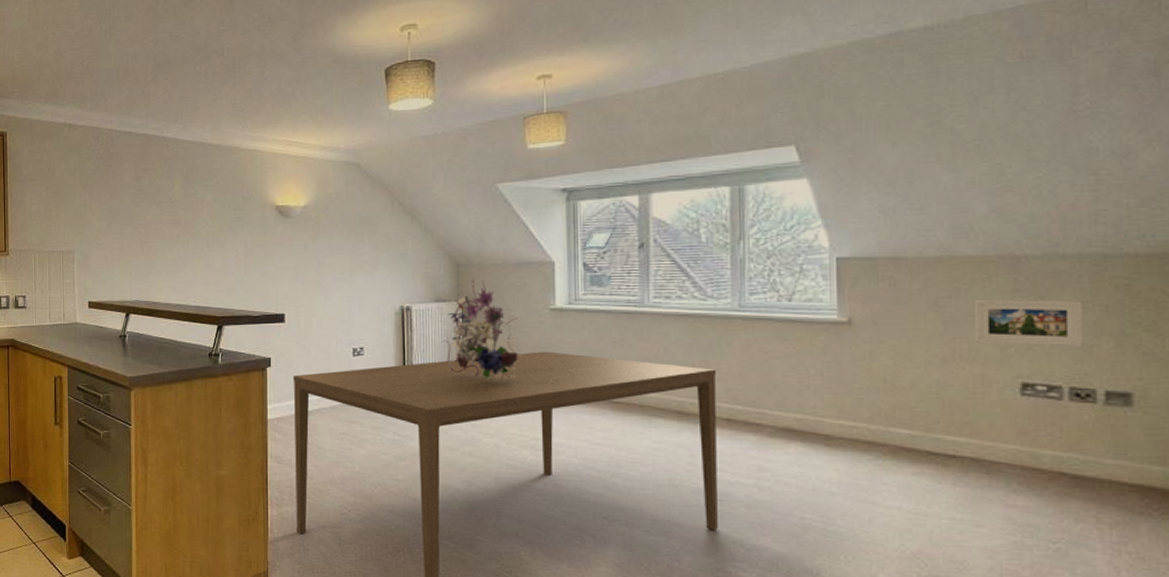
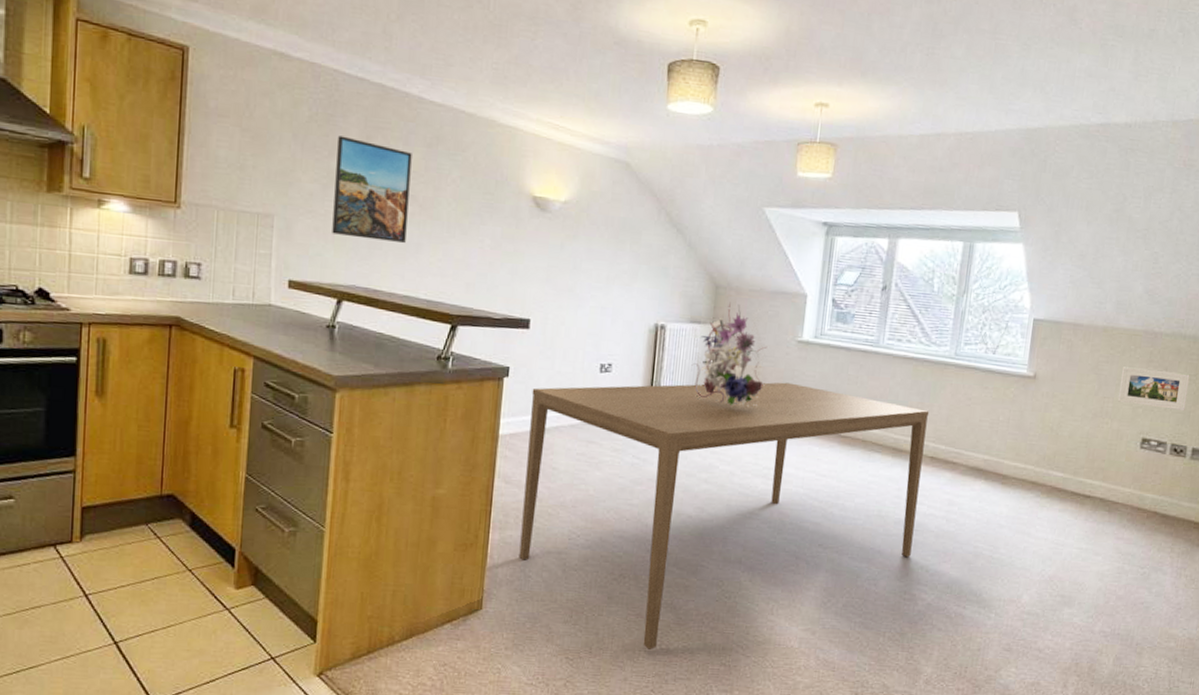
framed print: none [116,180,175,261] -> present [332,135,412,243]

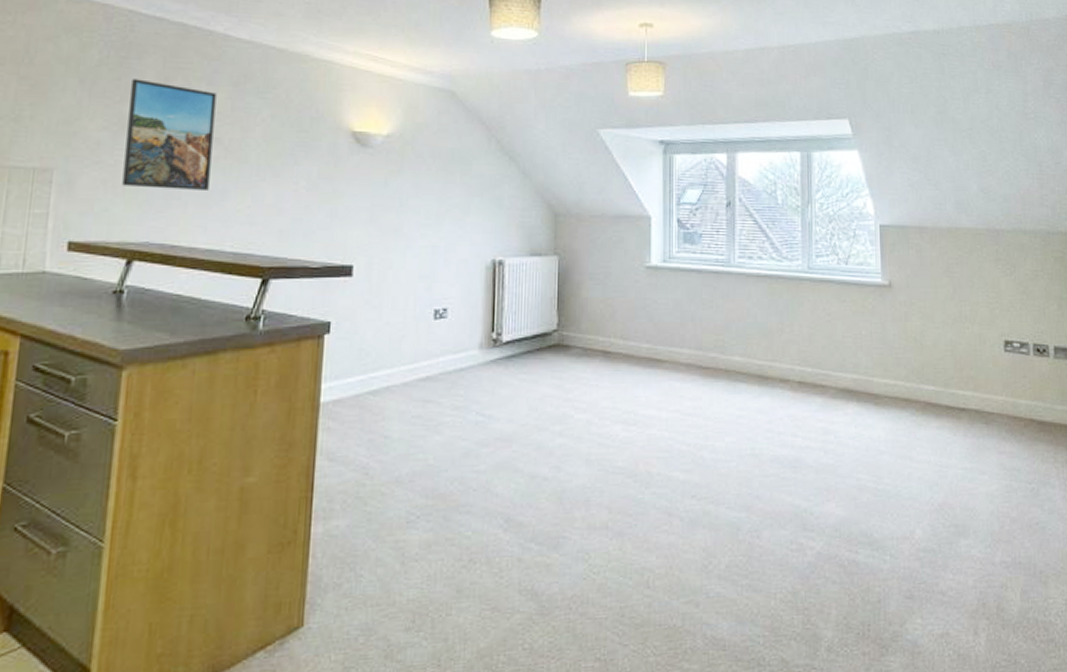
dining table: present [519,382,930,649] -> none [347,313,792,652]
bouquet: present [691,302,768,408] -> none [533,230,615,345]
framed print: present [1117,367,1190,412] -> none [972,267,1039,309]

